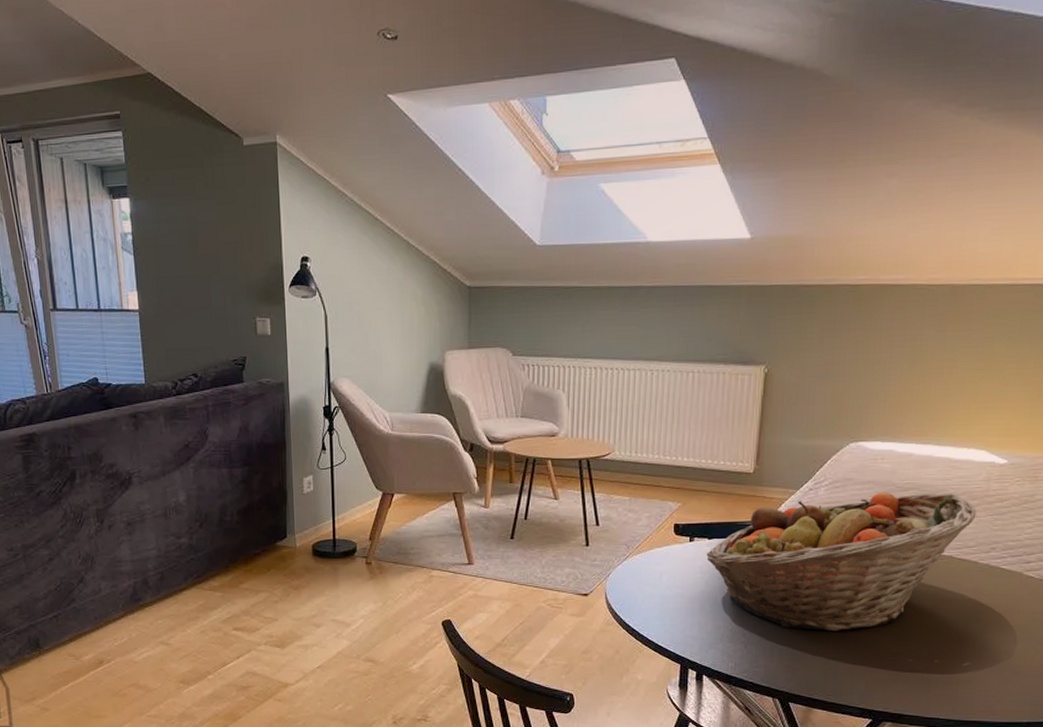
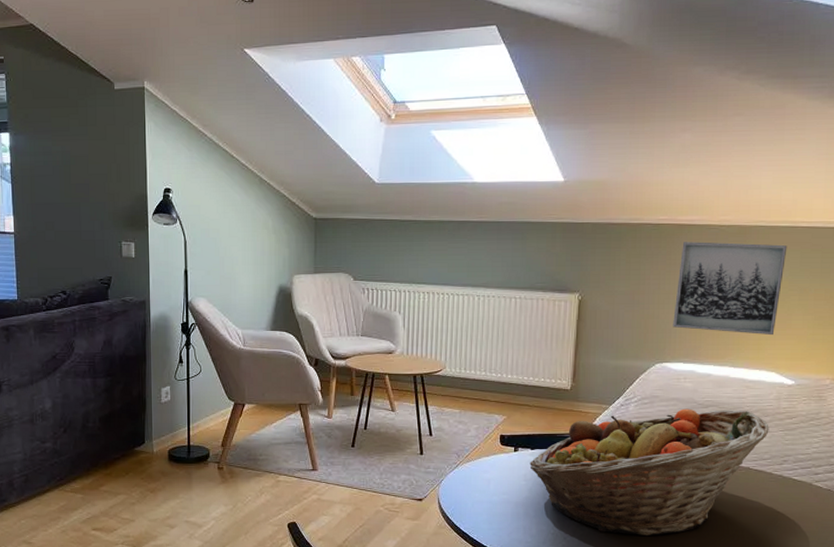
wall art: none [871,304,1006,409] -> present [673,242,788,336]

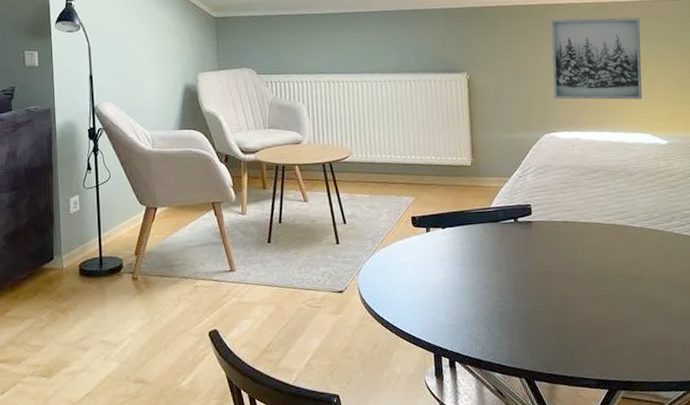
fruit basket: present [530,408,769,536] -> none [442,172,654,307]

